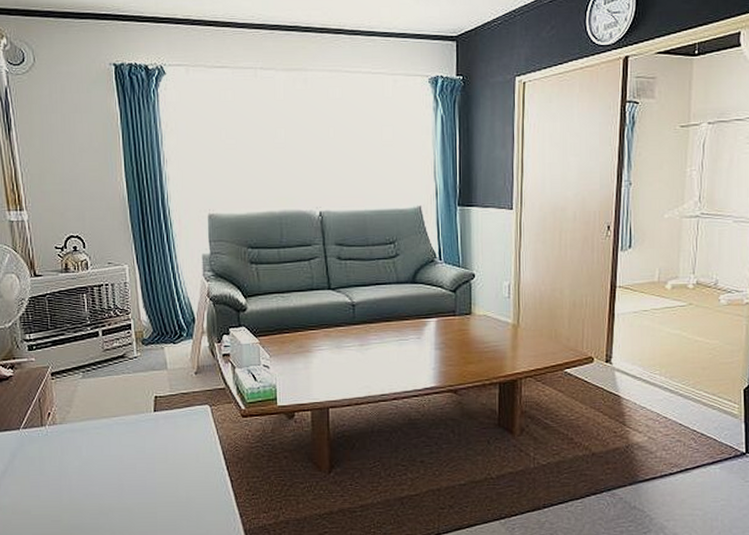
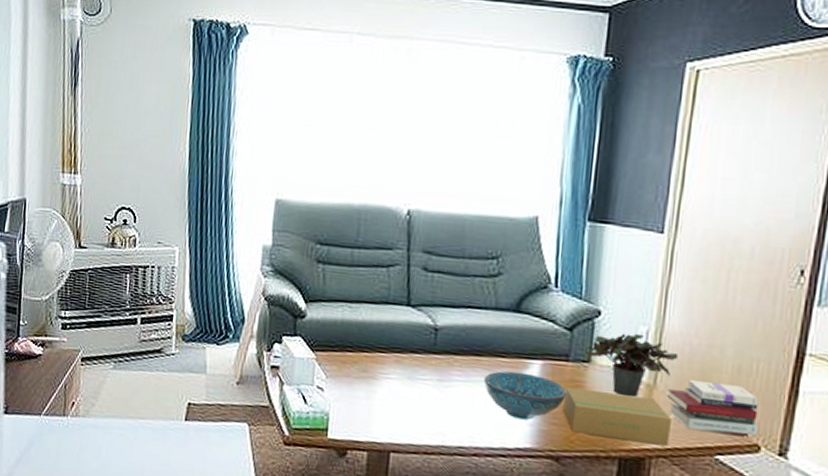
decorative bowl: none [394,329,458,366] -> present [483,371,568,421]
box: none [455,335,532,370] -> present [562,387,671,446]
potted plant: none [465,287,533,336] -> present [583,333,679,398]
books: none [527,316,591,353] -> present [666,380,759,438]

